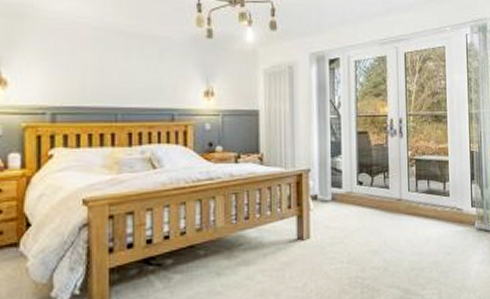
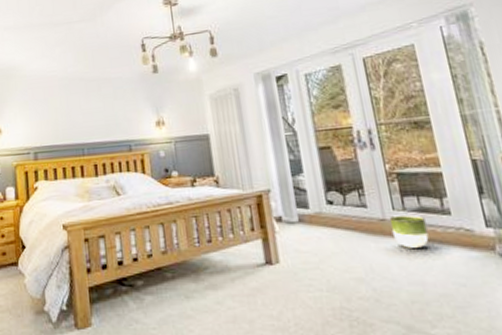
planter: none [404,195,431,224] -> present [389,214,429,248]

